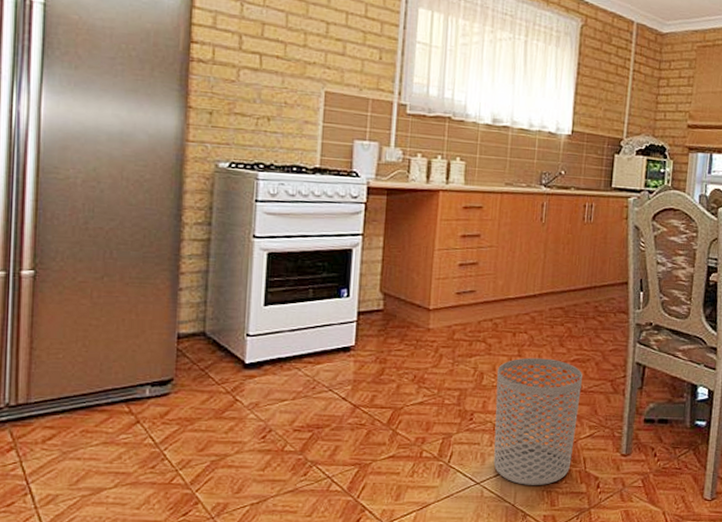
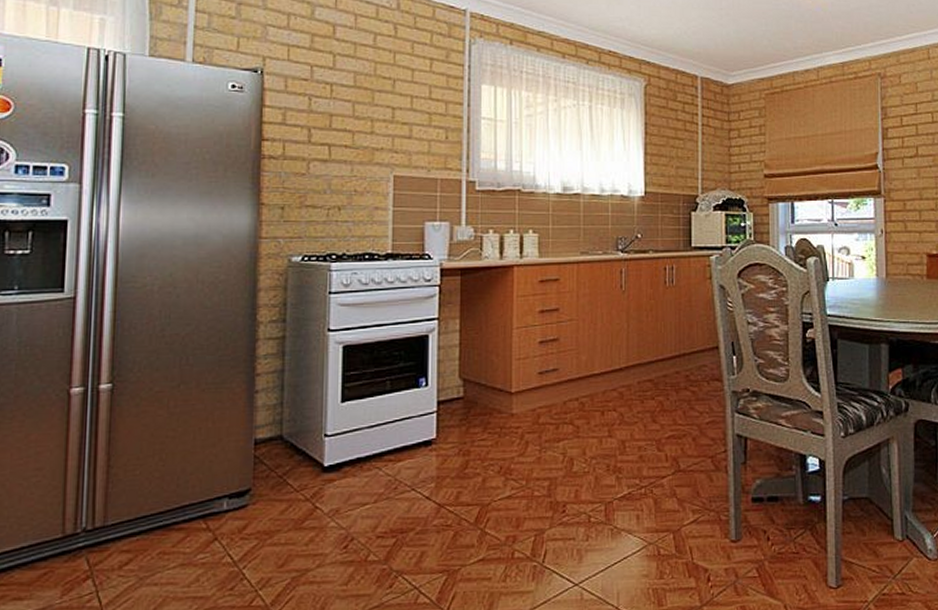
waste bin: present [493,357,583,485] -> none [588,437,680,584]

